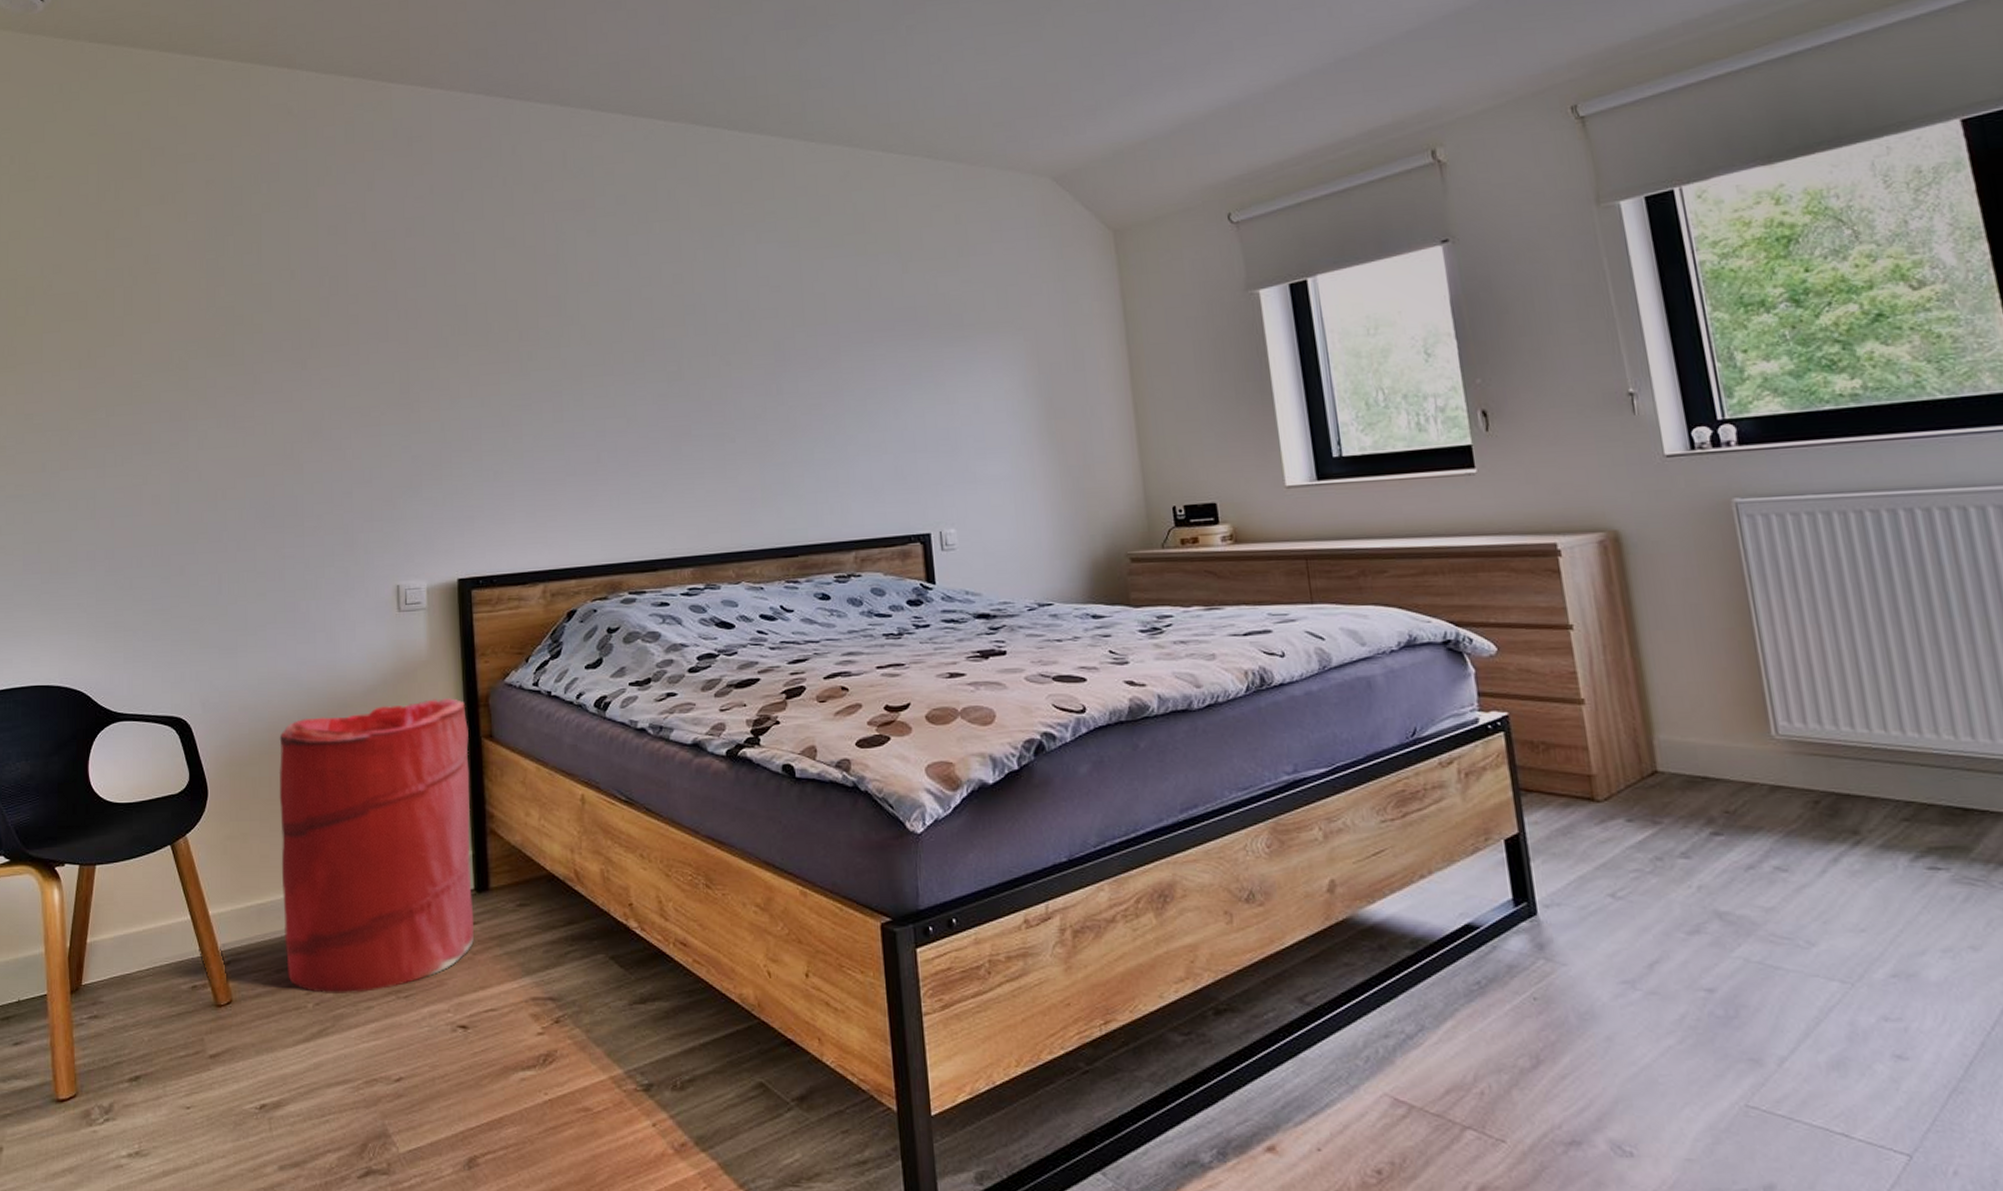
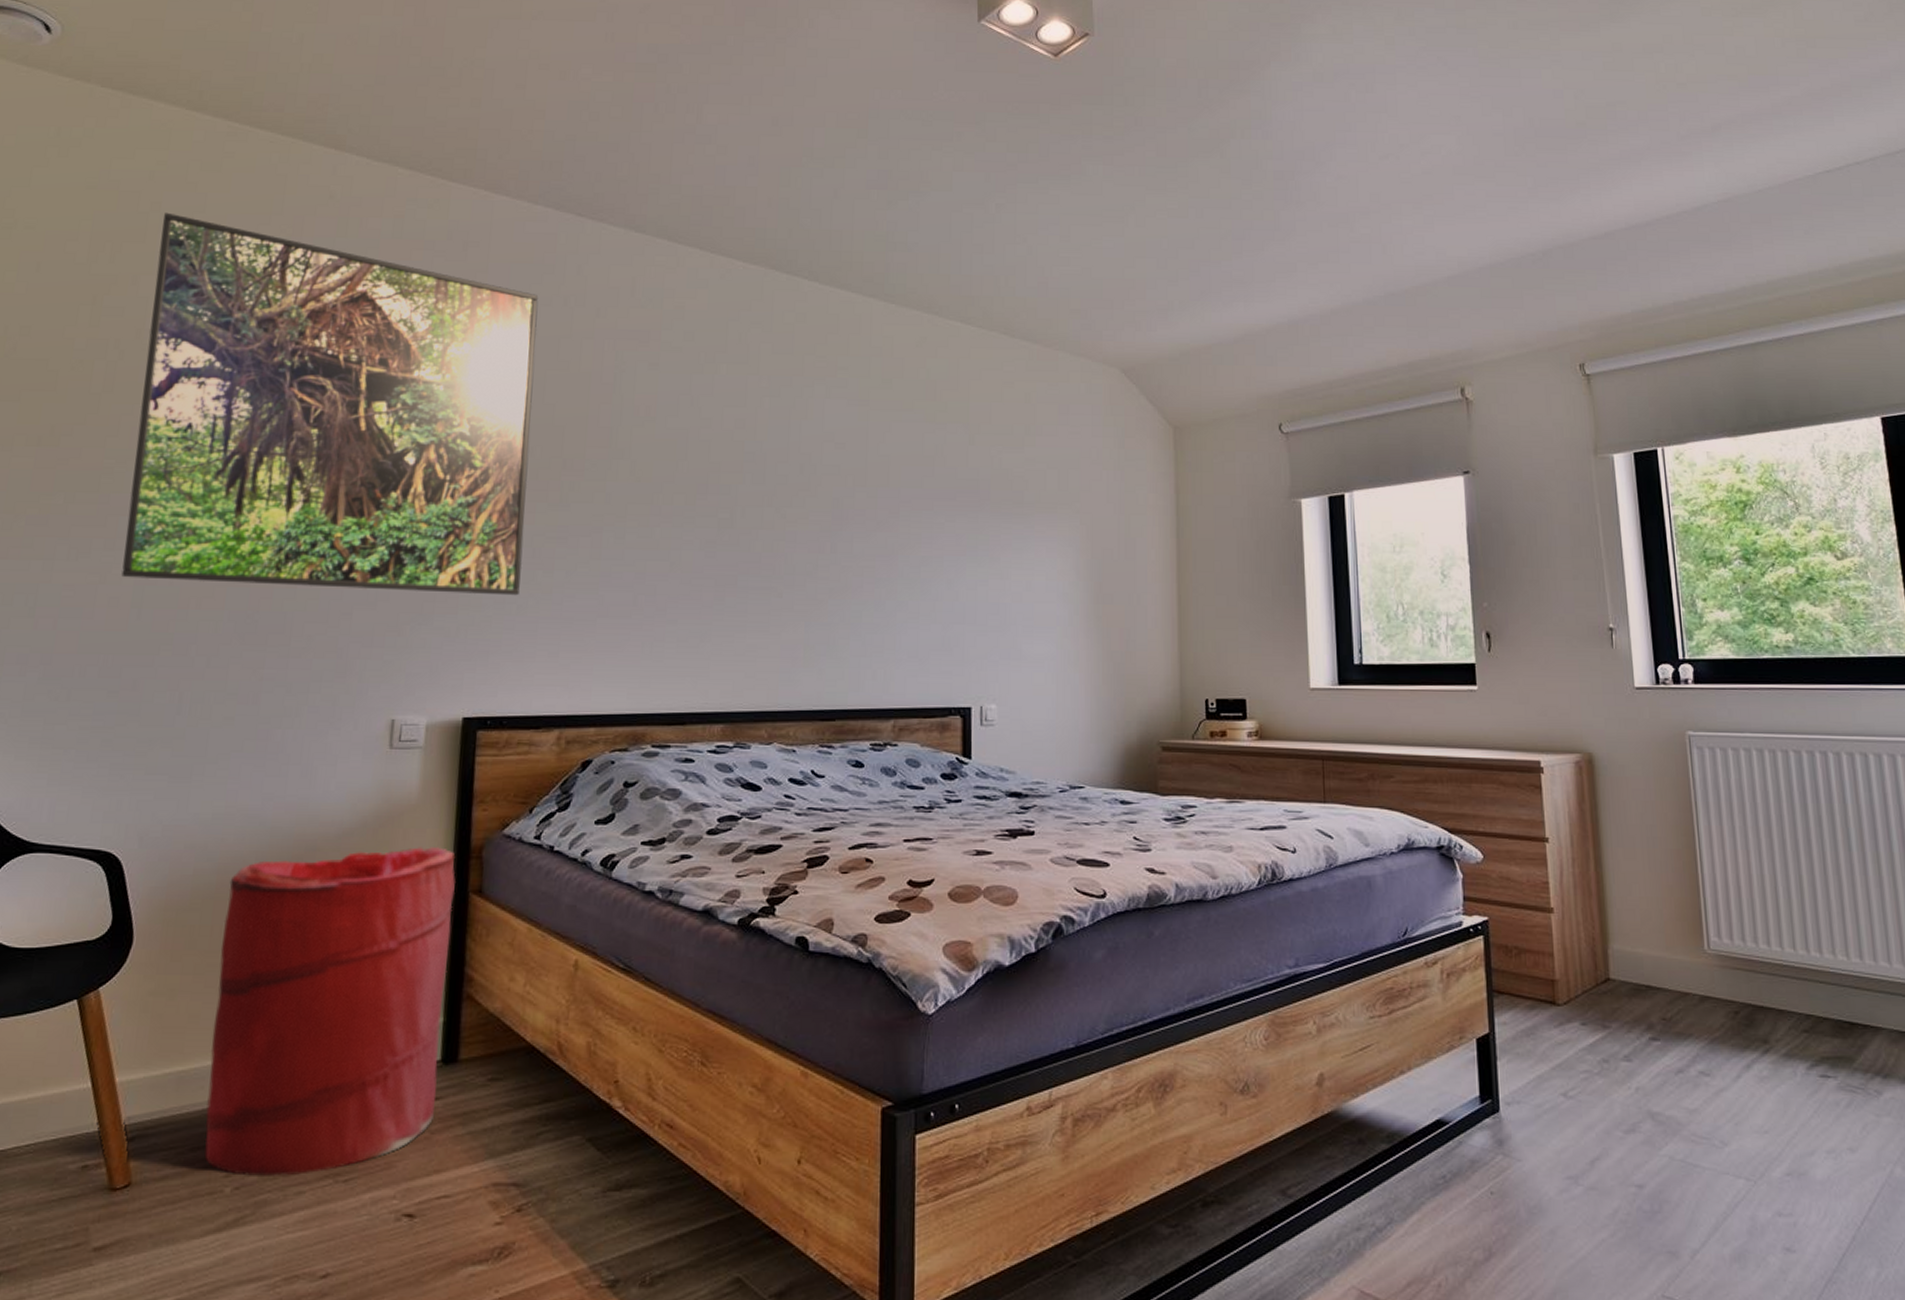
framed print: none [153,147,494,478] -> present [121,212,539,596]

